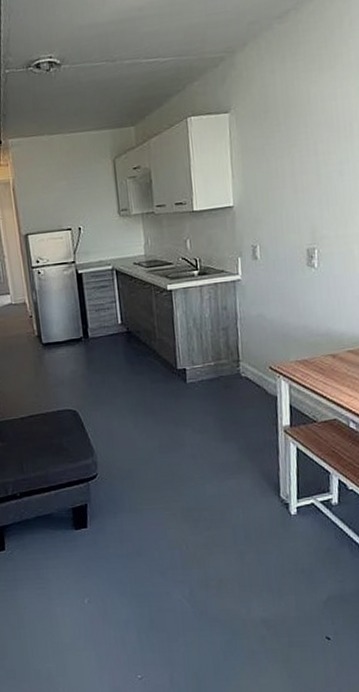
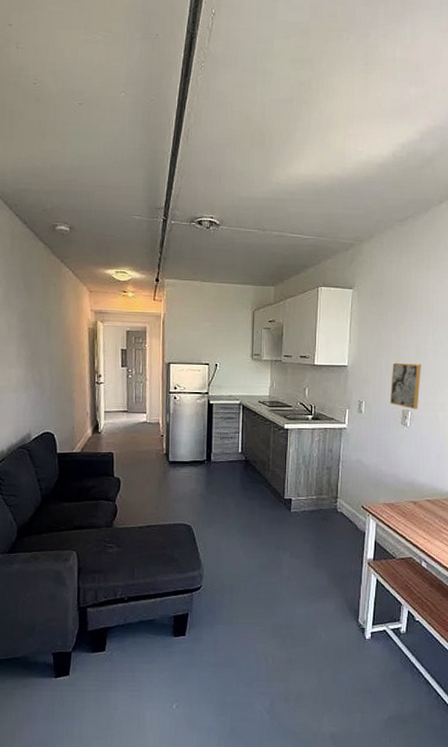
wall art: none [288,190,326,247] -> present [390,362,421,410]

